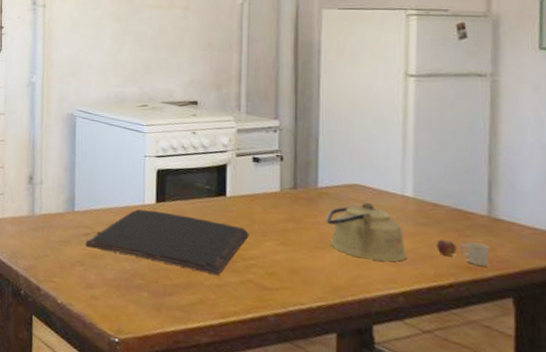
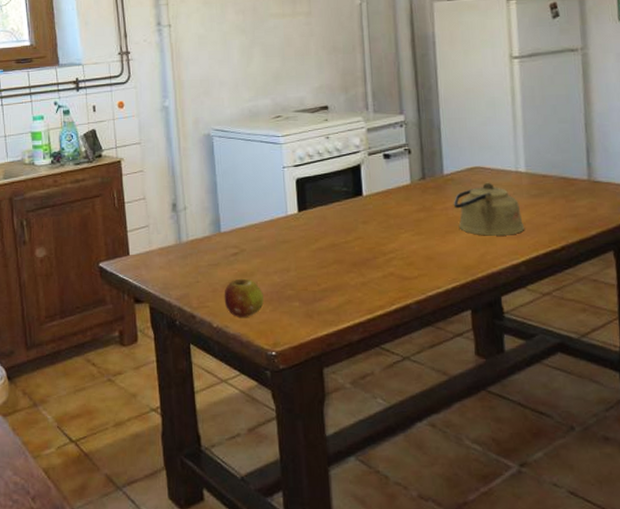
fruit: none [71,259,112,299] -> present [224,278,264,317]
cutting board: present [85,209,249,276] -> none [234,220,387,274]
mug: present [436,239,490,266] -> none [548,205,592,226]

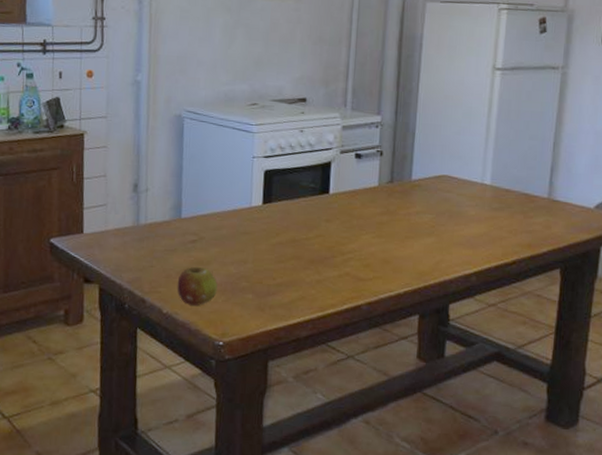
kettle: present [453,182,525,236] -> none [416,191,482,246]

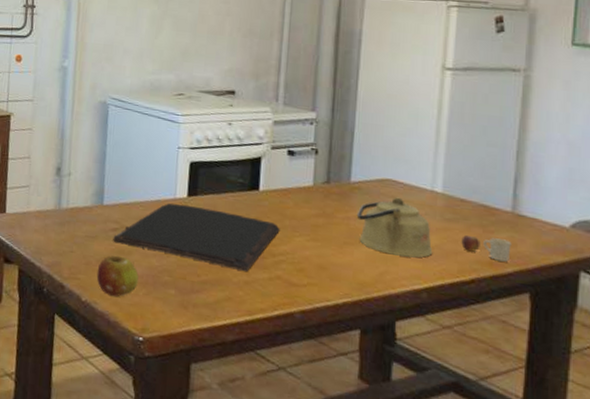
cutting board: none [192,212,349,272] -> present [113,203,280,272]
kettle: none [416,191,482,246] -> present [356,197,433,258]
mug: none [505,222,547,243] -> present [461,235,512,262]

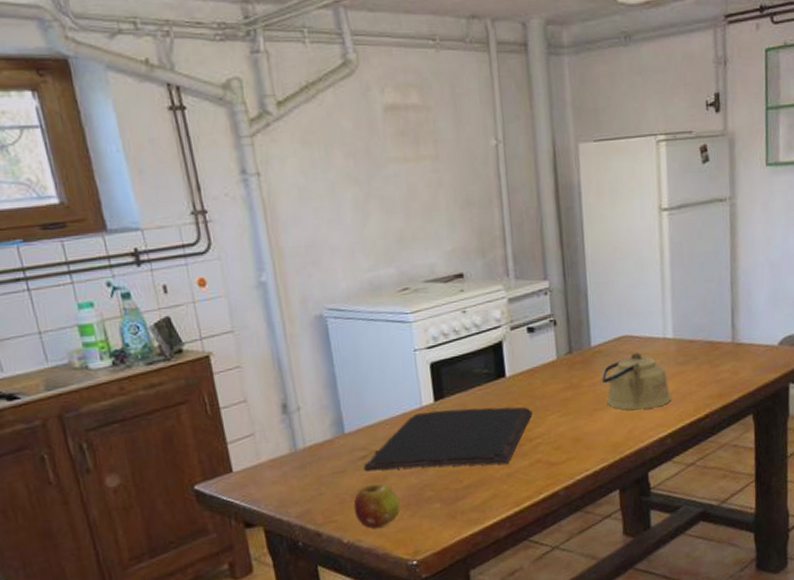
mug: present [461,235,512,262] -> none [694,369,735,392]

